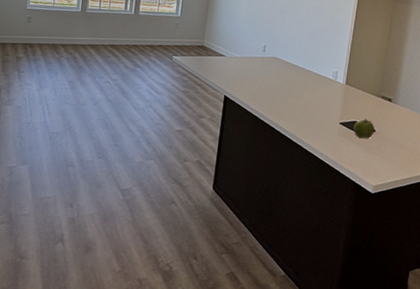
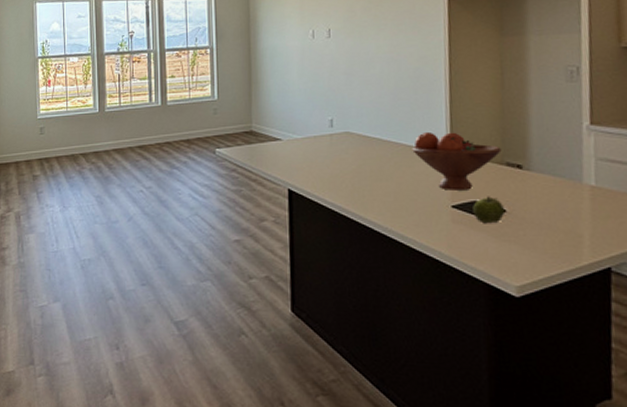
fruit bowl: none [319,65,380,113] -> present [412,131,502,191]

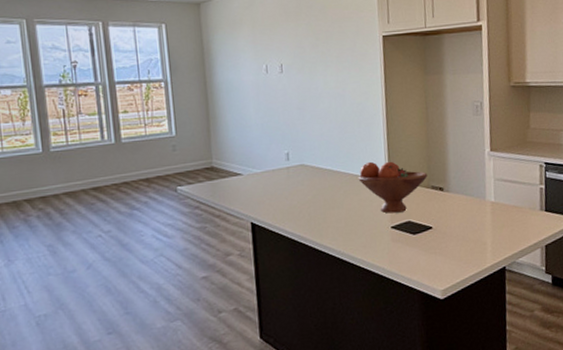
apple: present [473,196,506,222] -> none [407,216,432,239]

